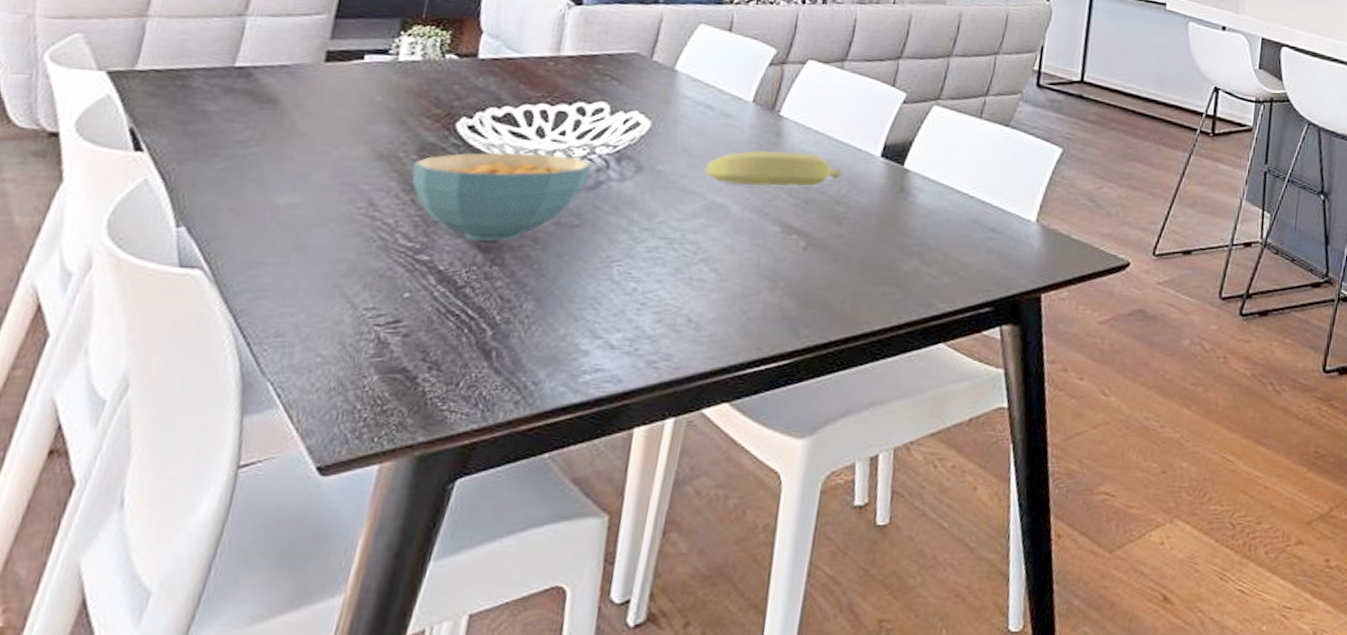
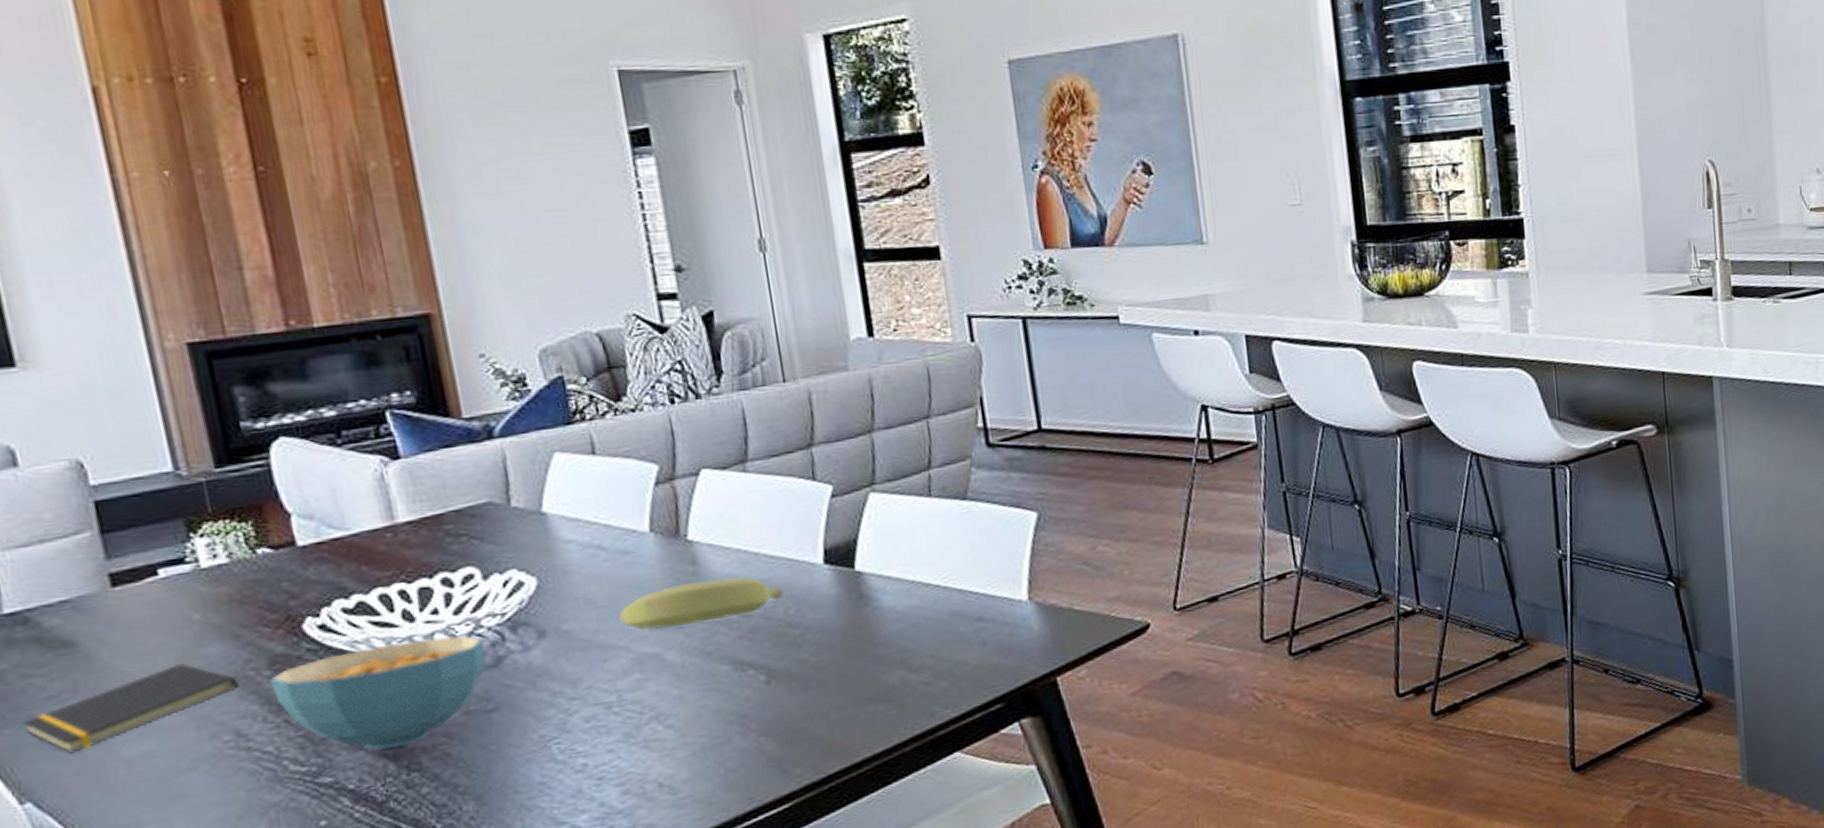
notepad: none [208,135,389,192] -> present [22,664,239,754]

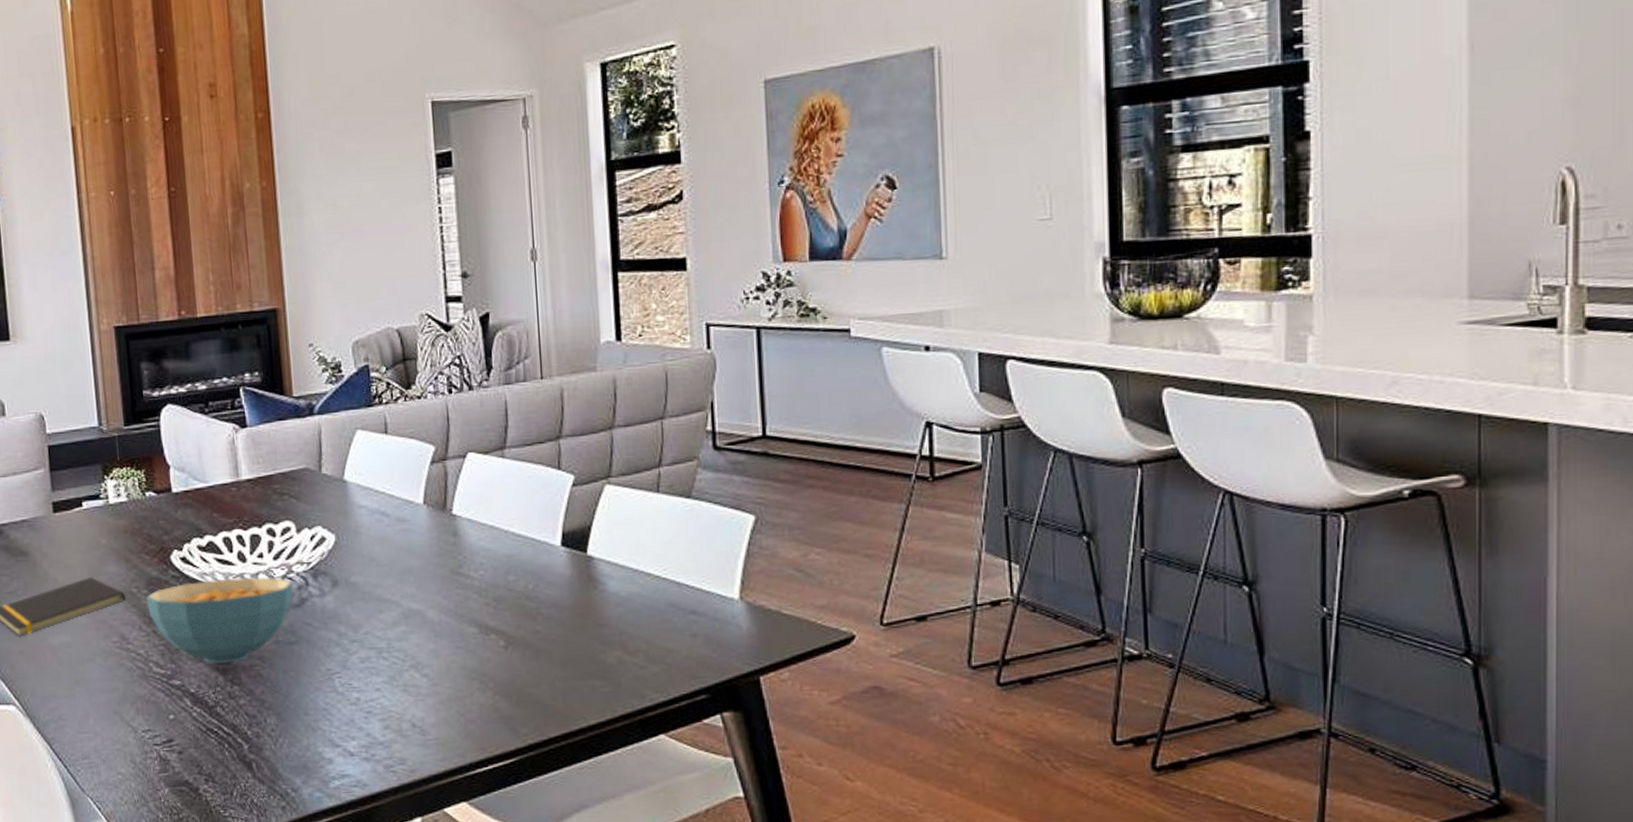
banana: present [619,576,785,630] -> none [394,550,527,590]

